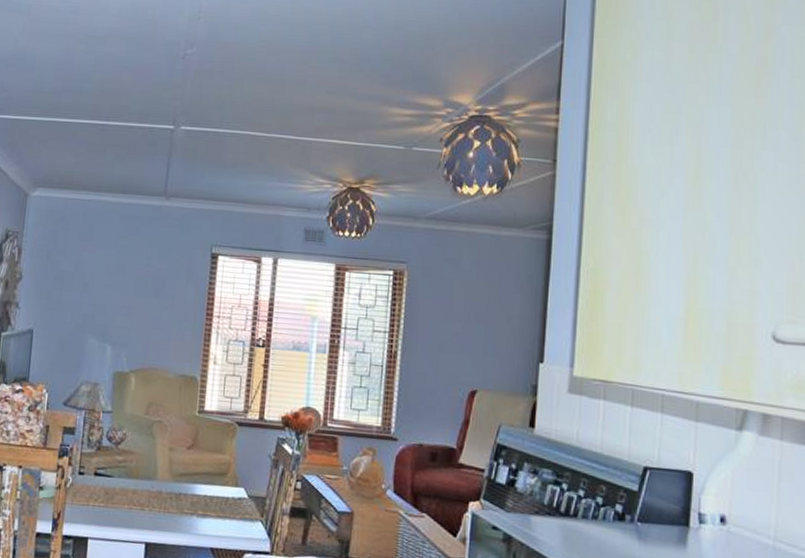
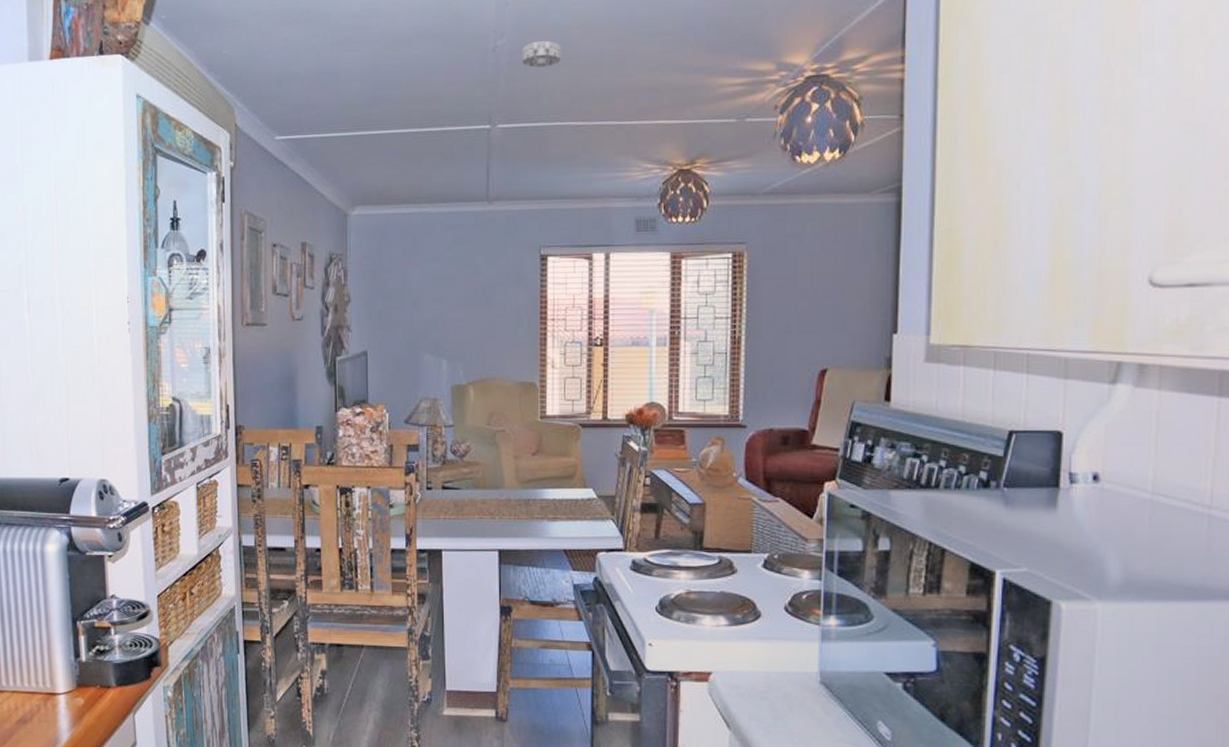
smoke detector: none [209,54,247,79] -> present [522,40,561,68]

